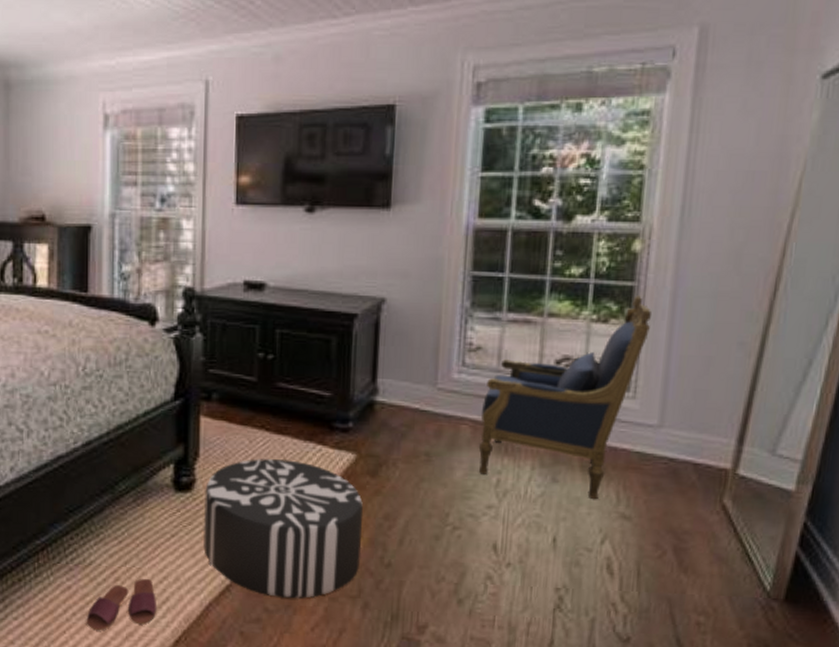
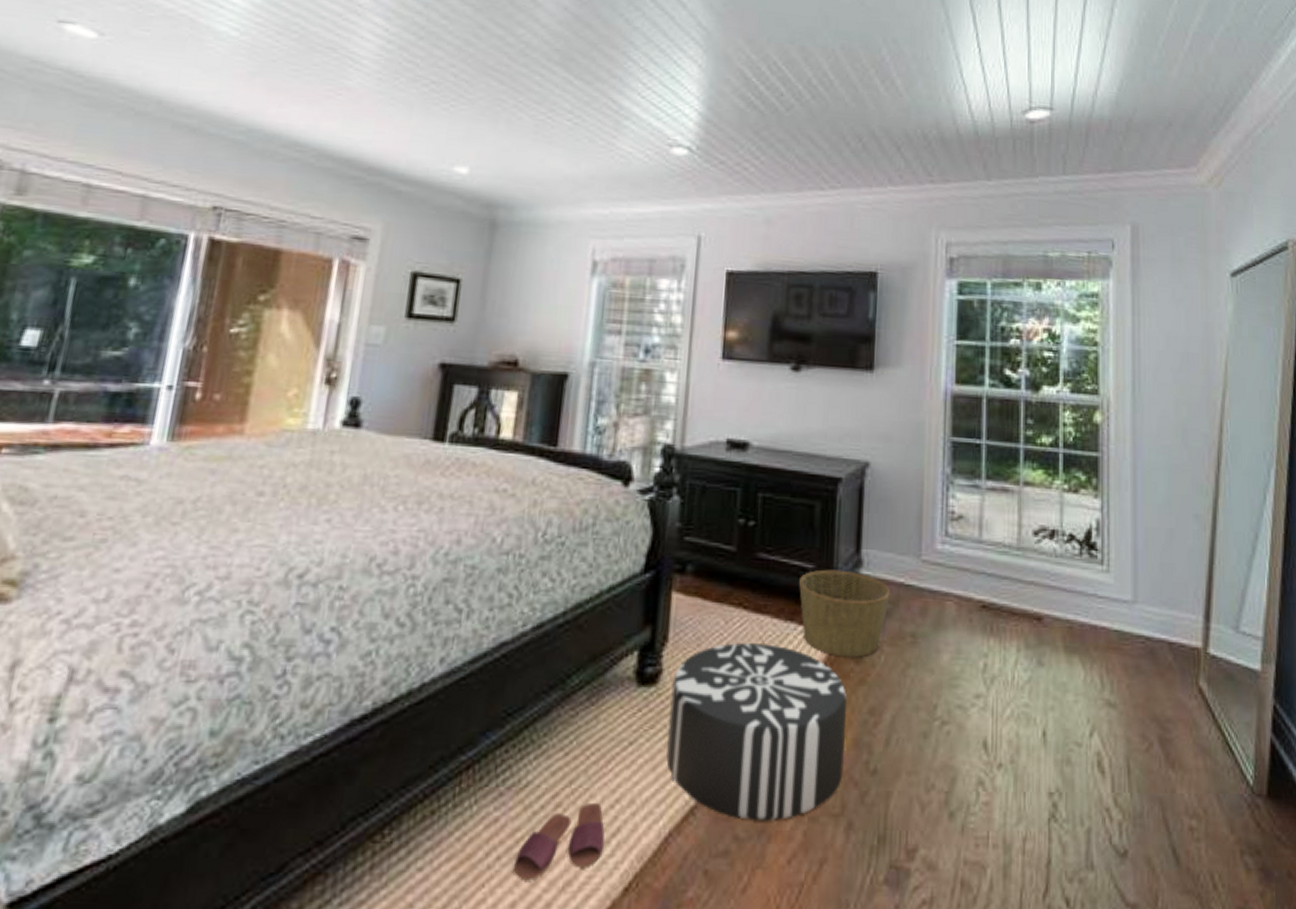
basket: none [317,397,405,473] -> present [799,569,890,658]
armchair: present [478,295,651,500] -> none [964,466,1116,685]

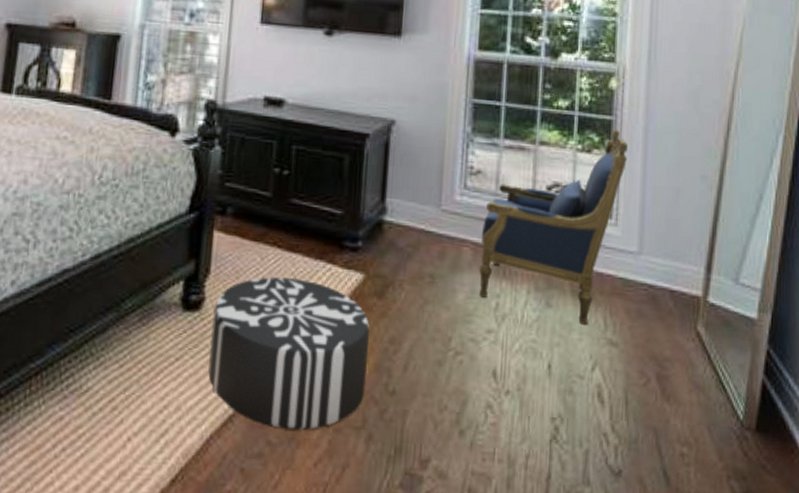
slippers: present [514,804,606,879] -> none [77,408,155,468]
basket: present [799,569,890,658] -> none [328,215,412,294]
armchair: none [964,466,1116,685] -> present [479,129,628,326]

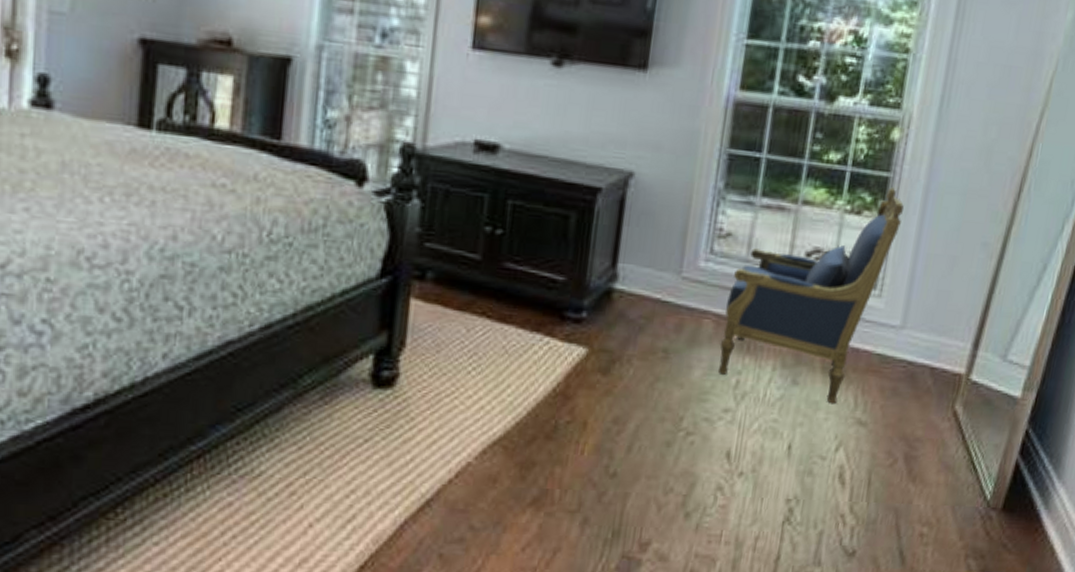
pouf: present [208,277,370,430] -> none [402,351,591,514]

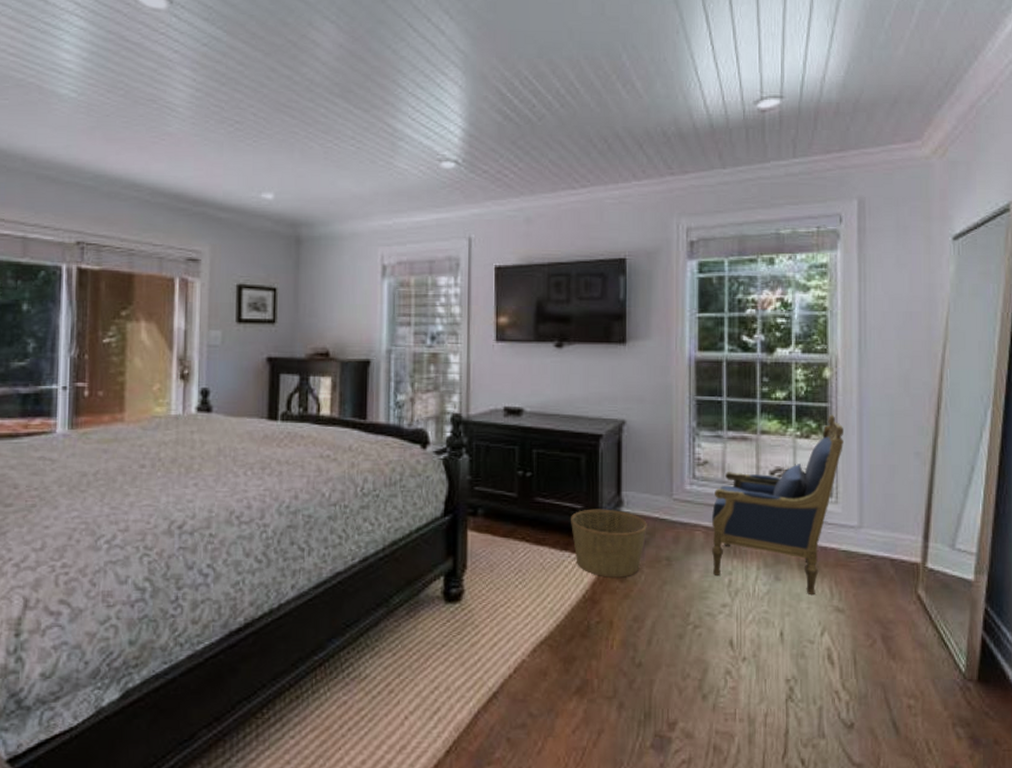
basket: none [547,282,645,370] -> present [571,509,647,578]

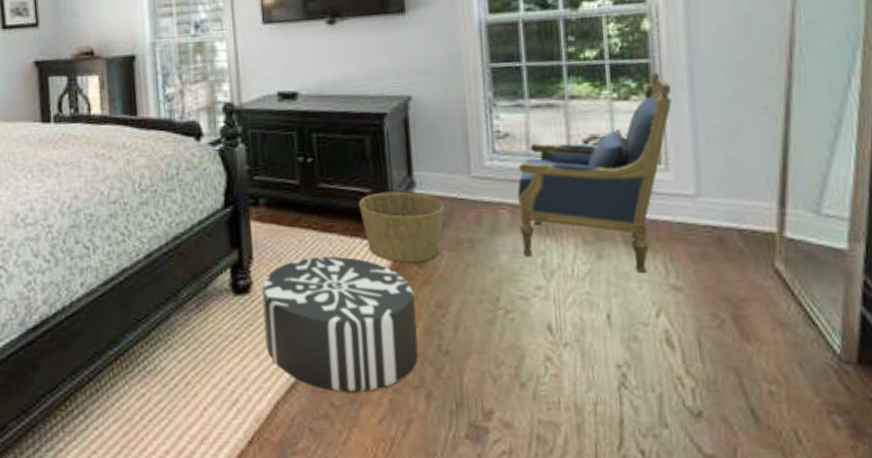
pouf: none [471,568,615,703] -> present [262,256,419,393]

